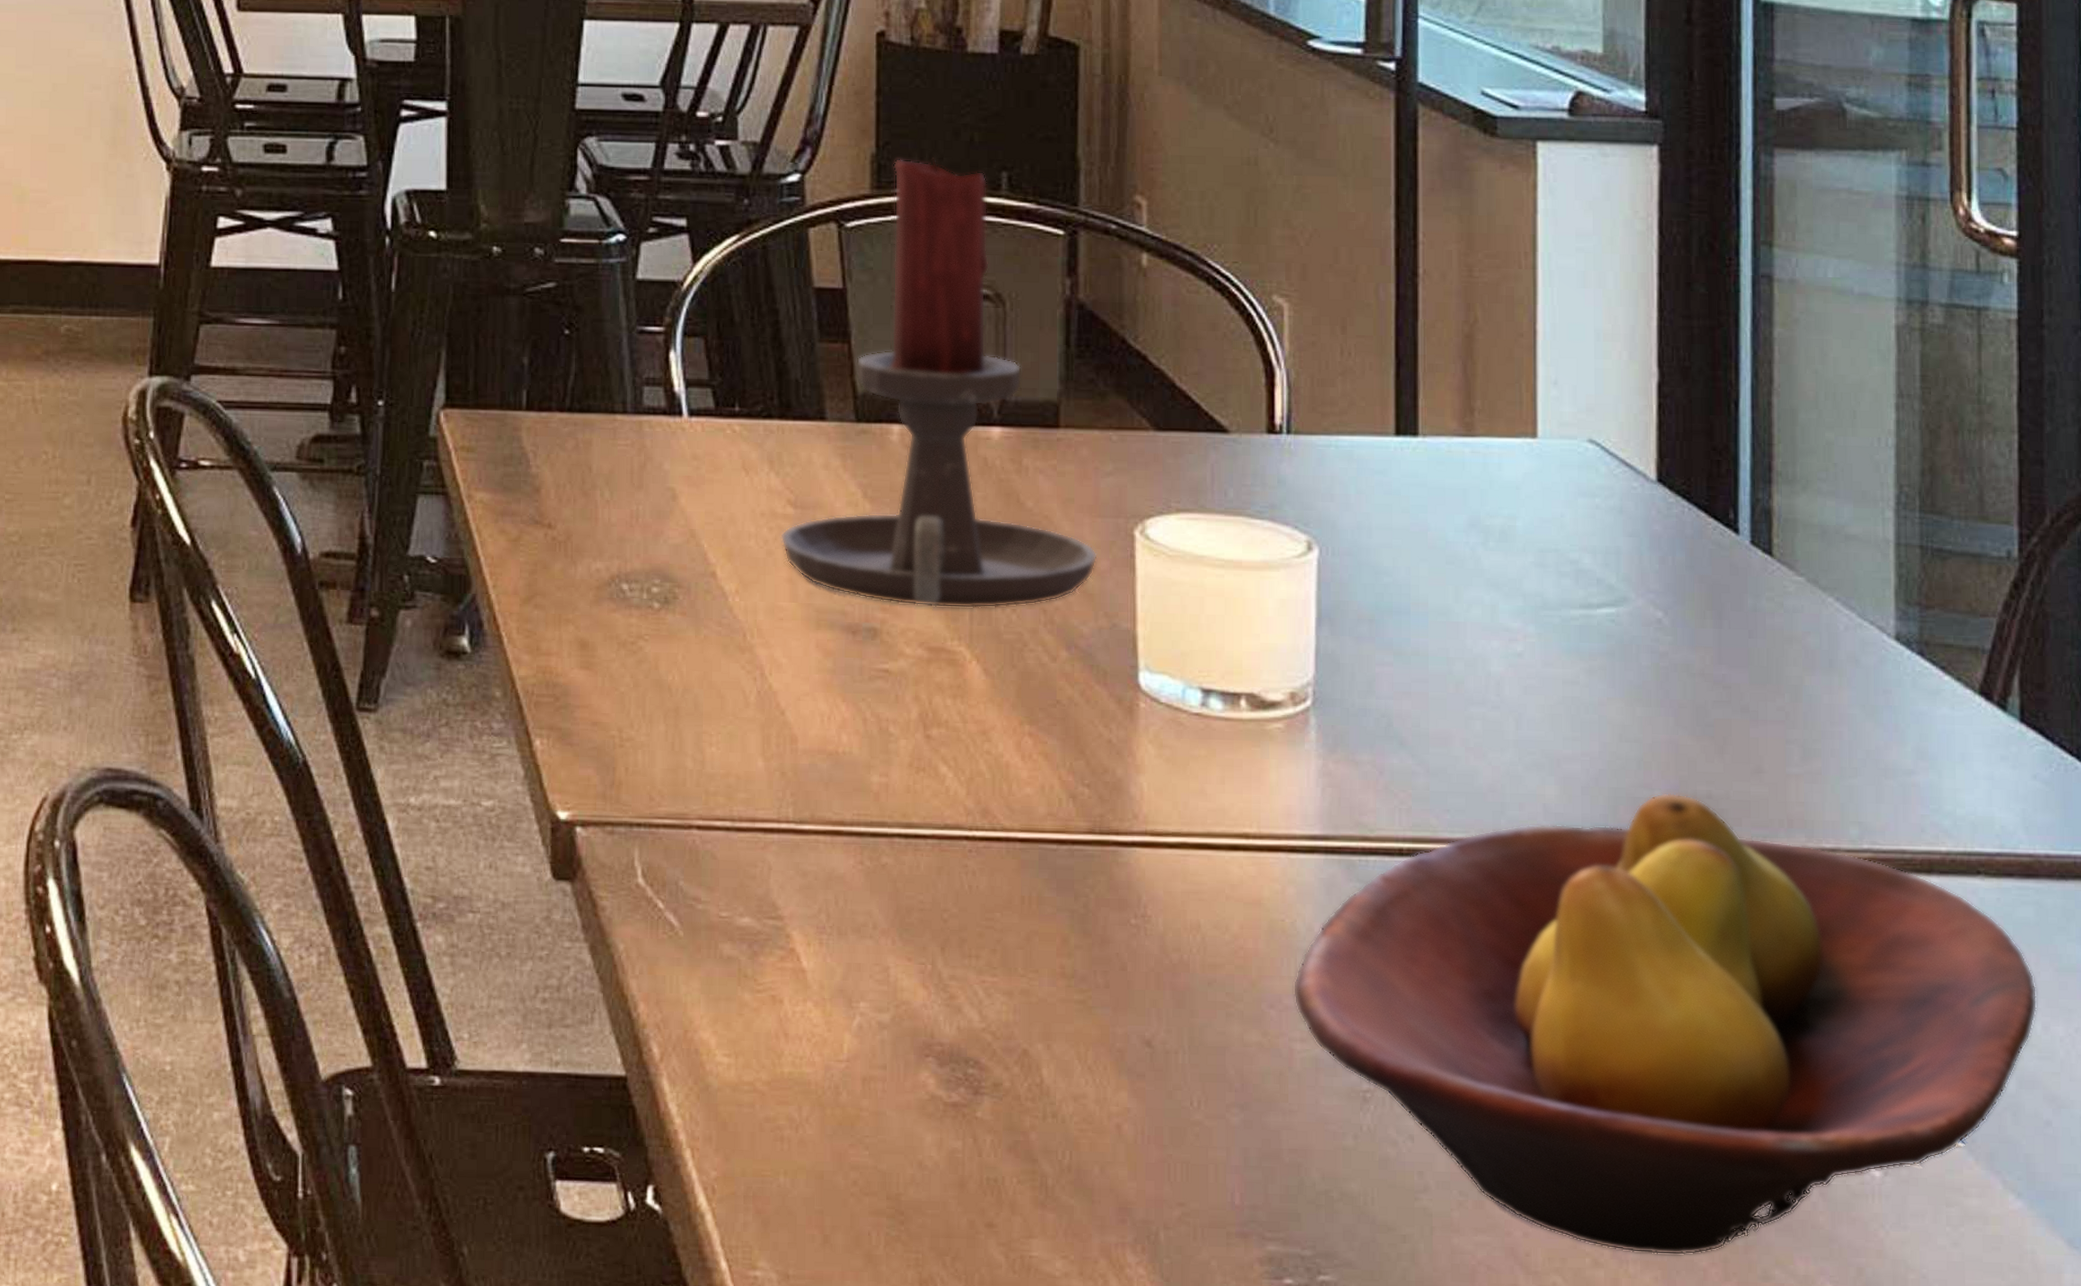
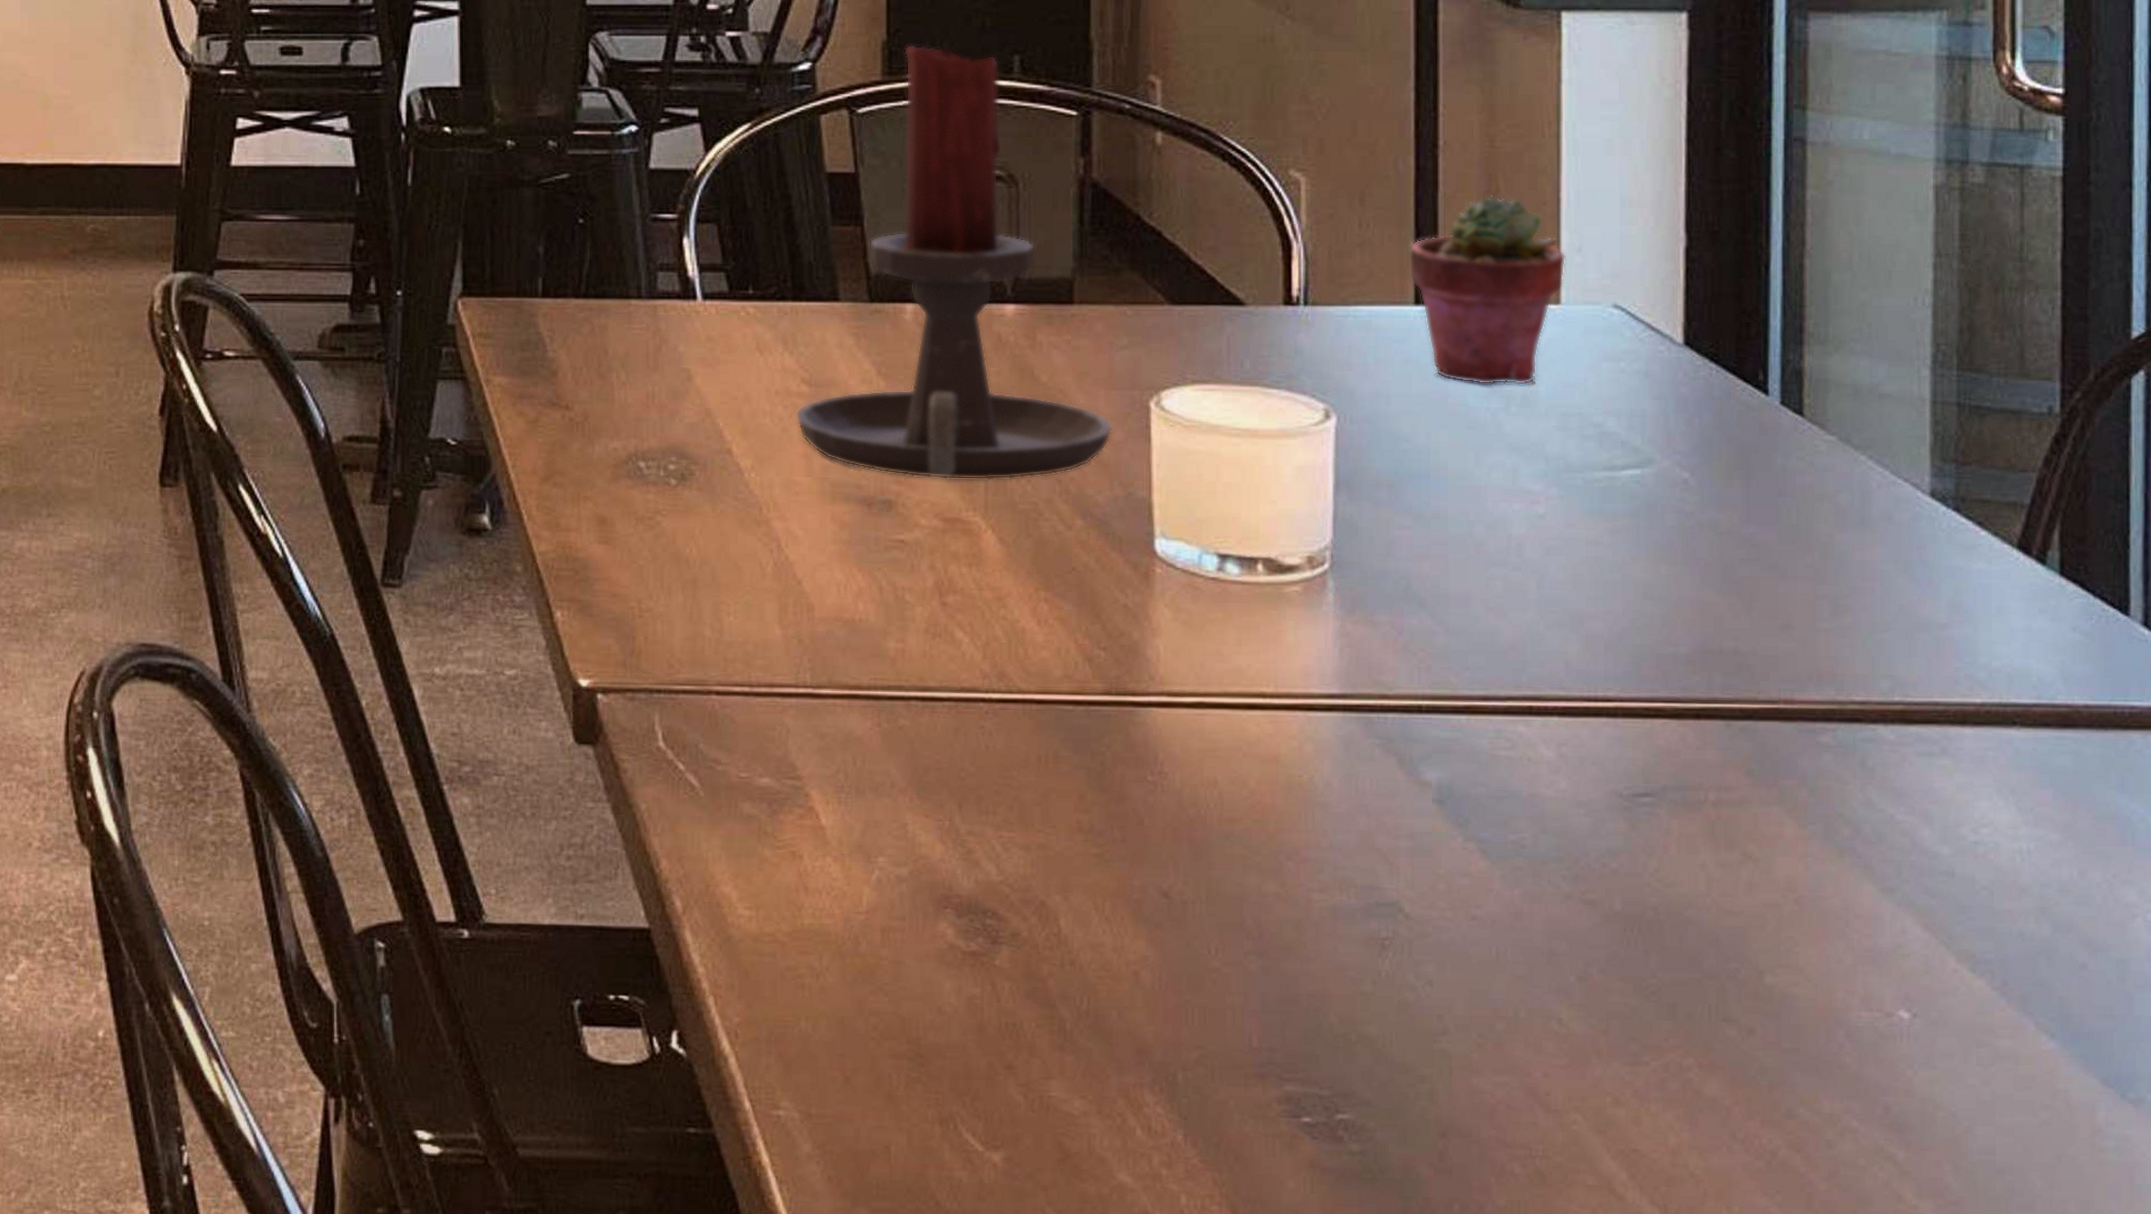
fruit bowl: present [1292,792,2038,1256] -> none [1310,648,2074,1095]
potted succulent: none [1389,325,1543,520] -> present [1409,195,1566,386]

